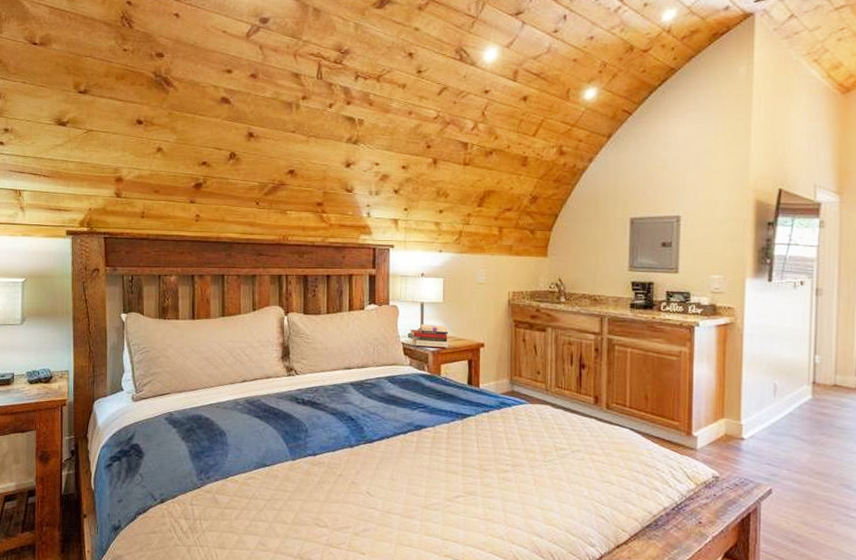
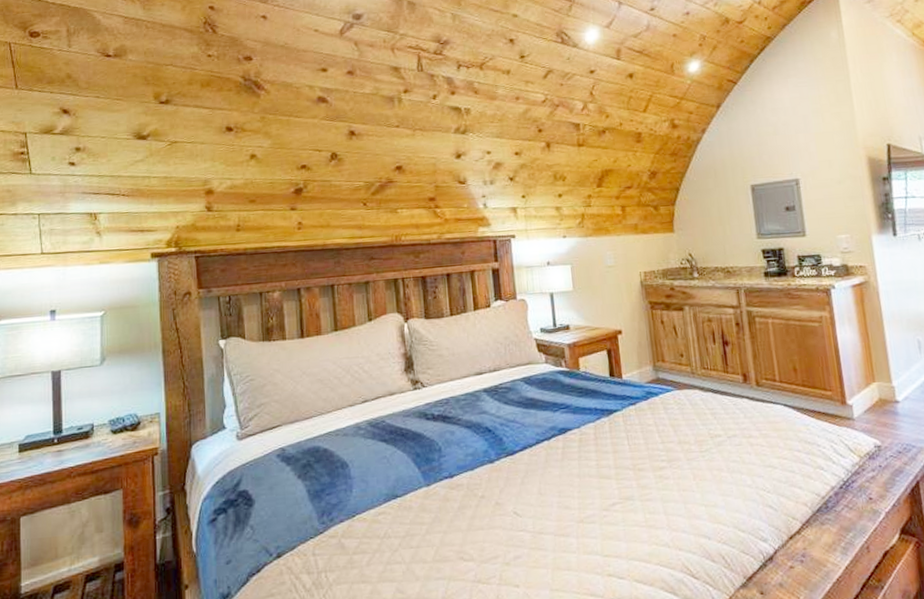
books: present [410,324,449,348] -> none [541,315,585,342]

